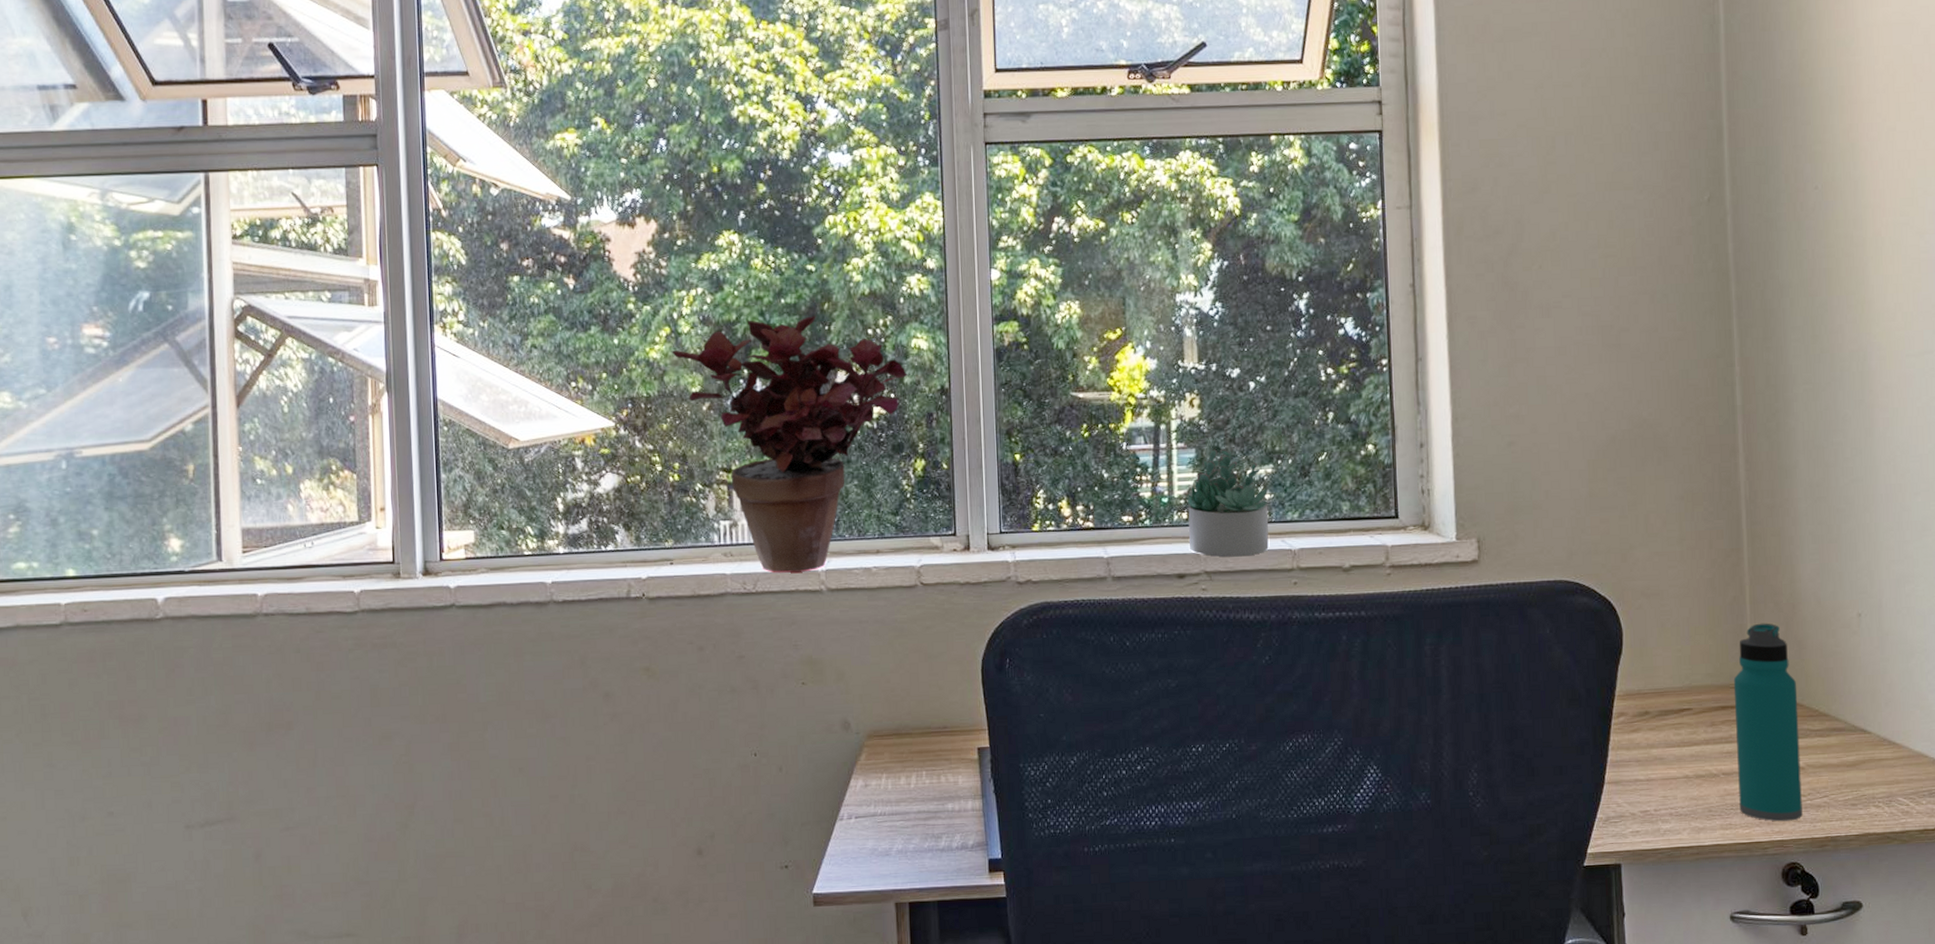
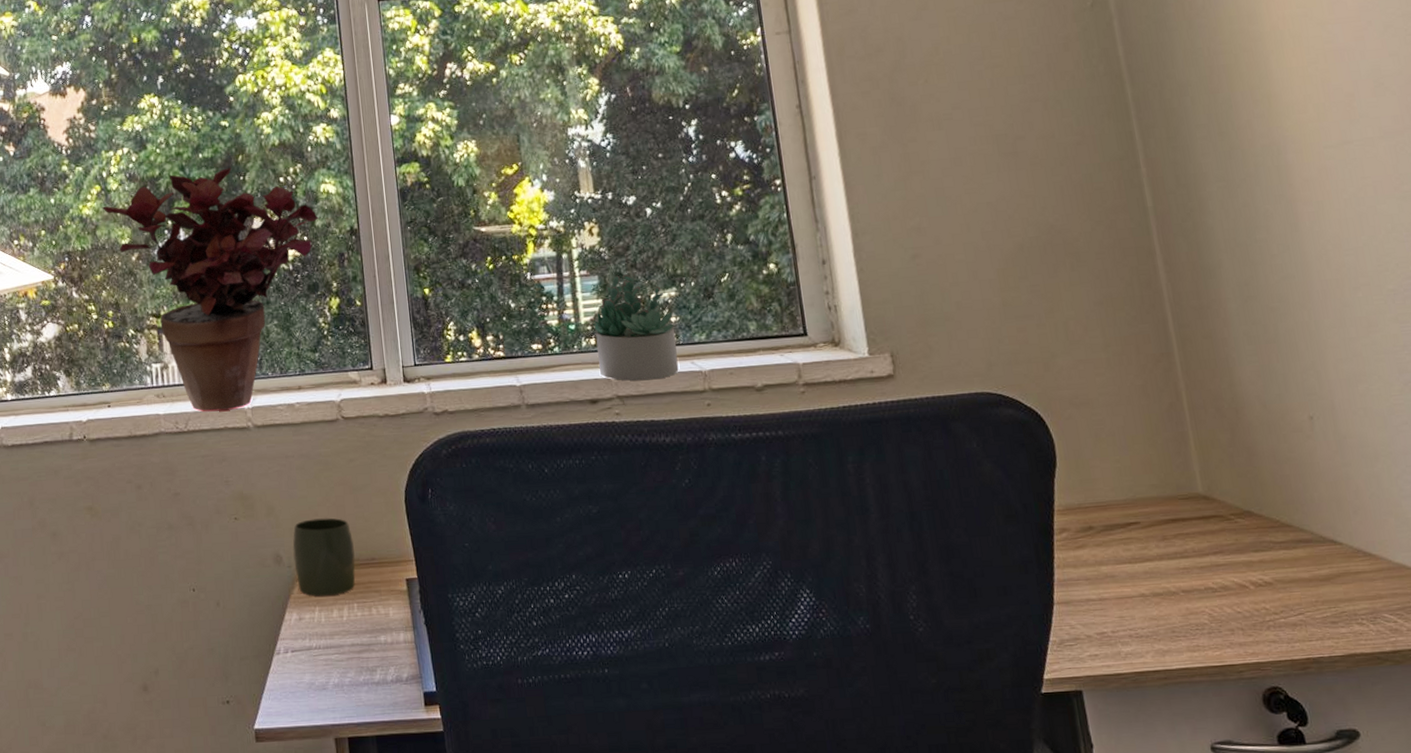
mug: none [862,685,926,763] -> present [292,518,356,596]
water bottle: present [1733,623,1803,822] -> none [1180,429,1278,642]

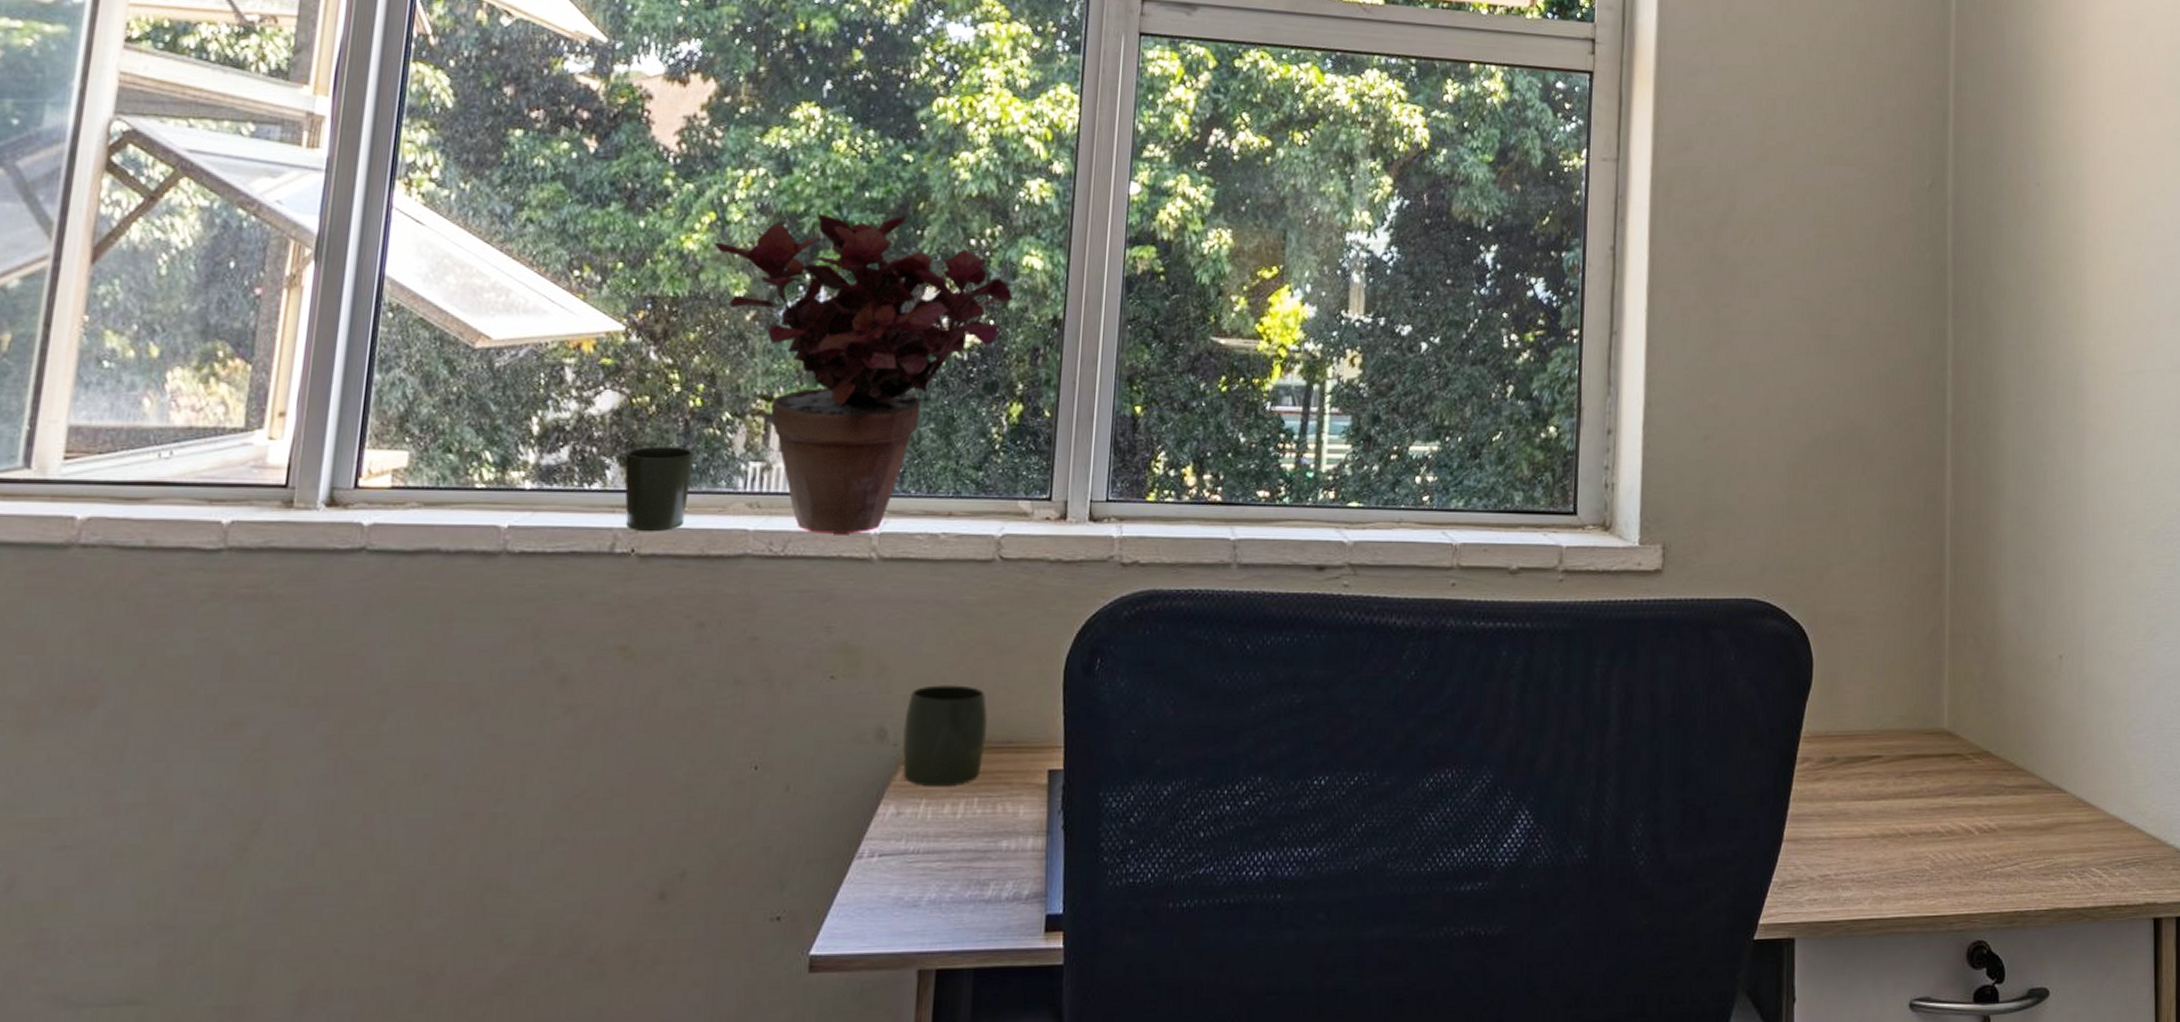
mug: none [68,358,116,423] -> present [624,446,694,532]
succulent plant: present [593,273,679,381] -> none [1333,418,1431,549]

